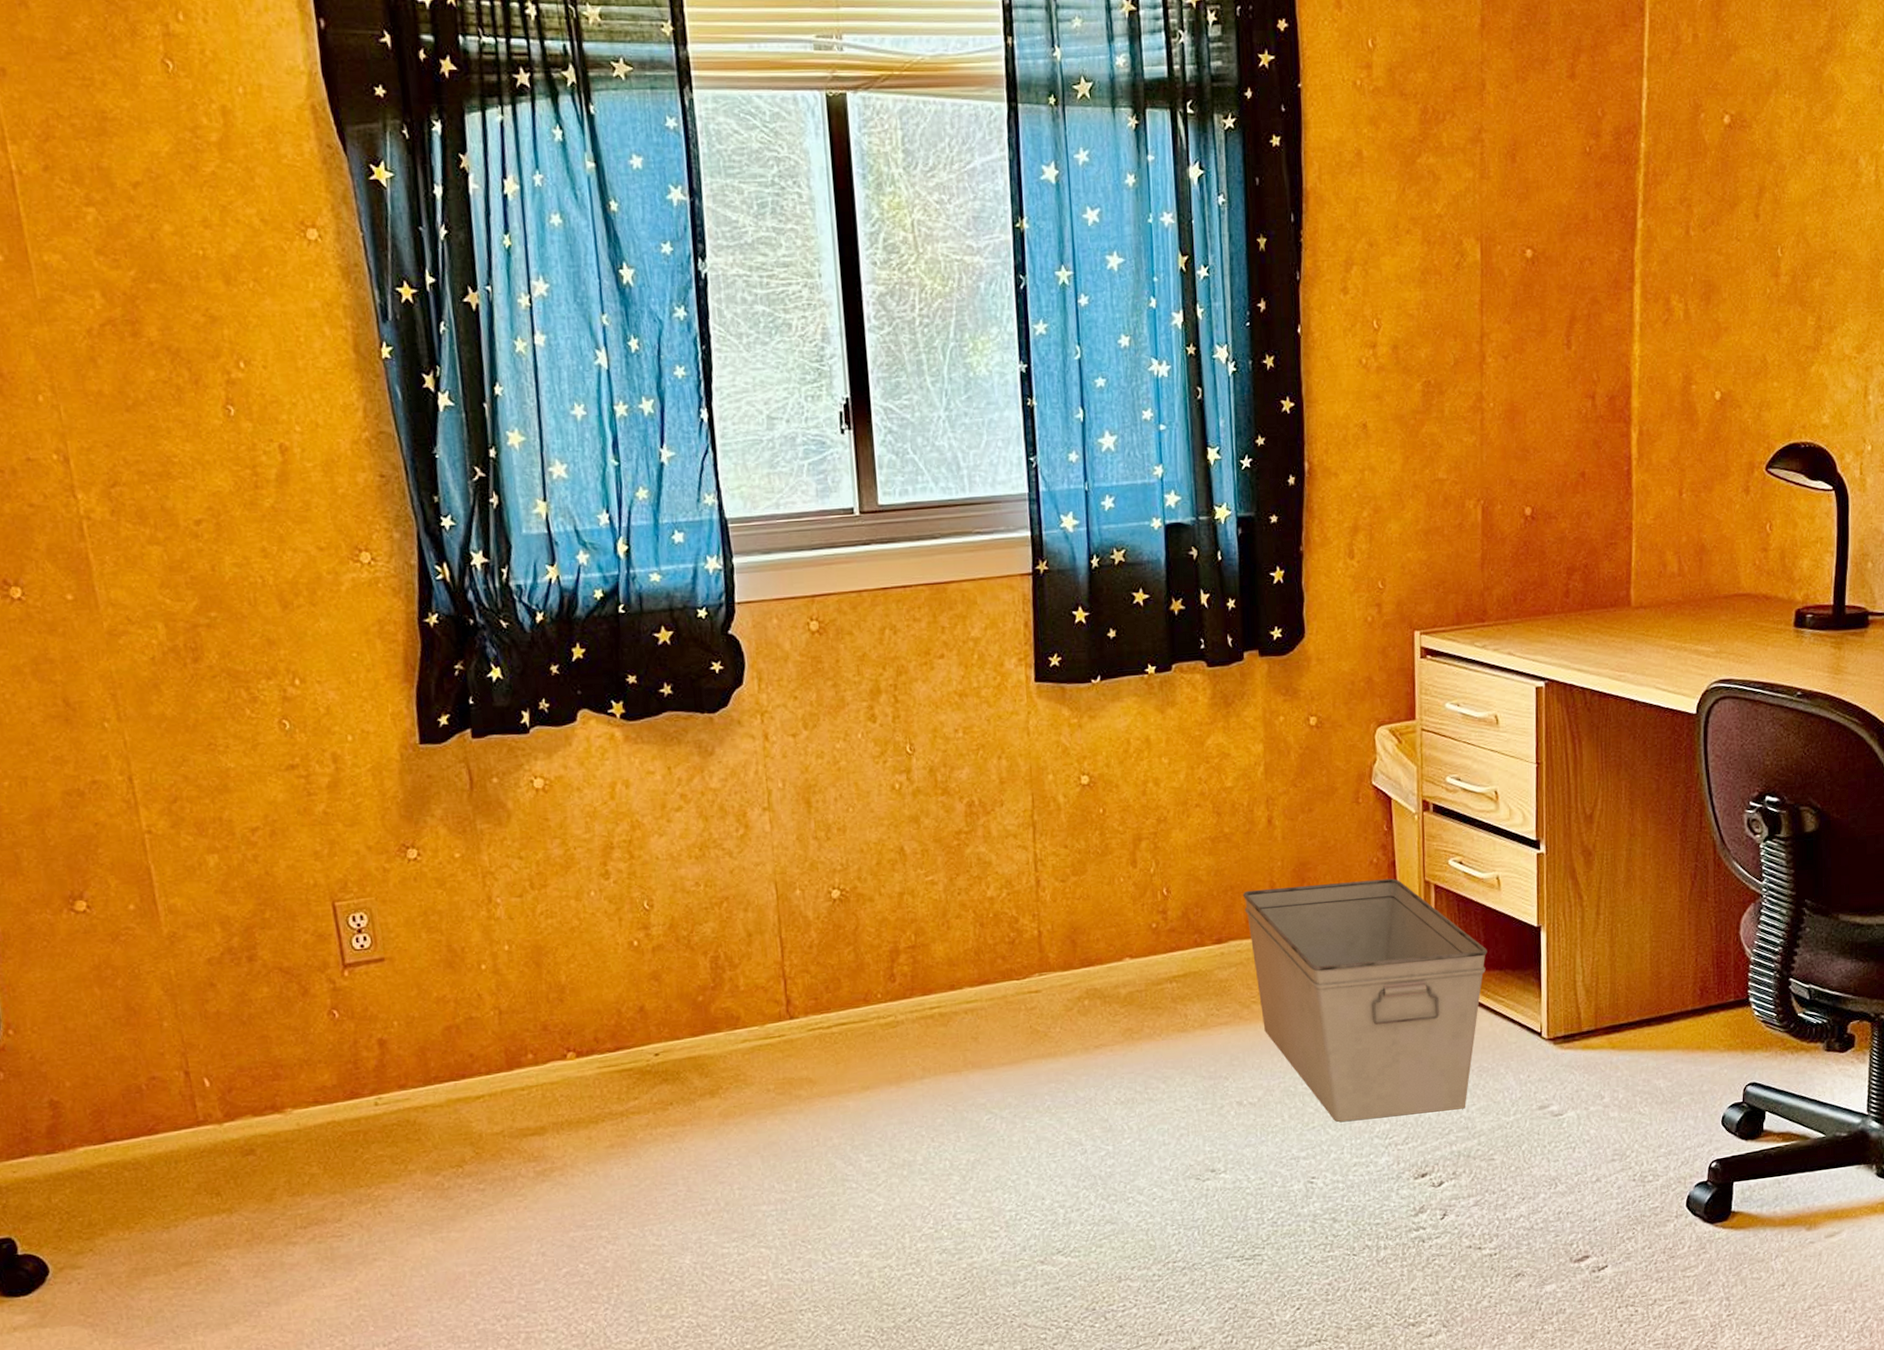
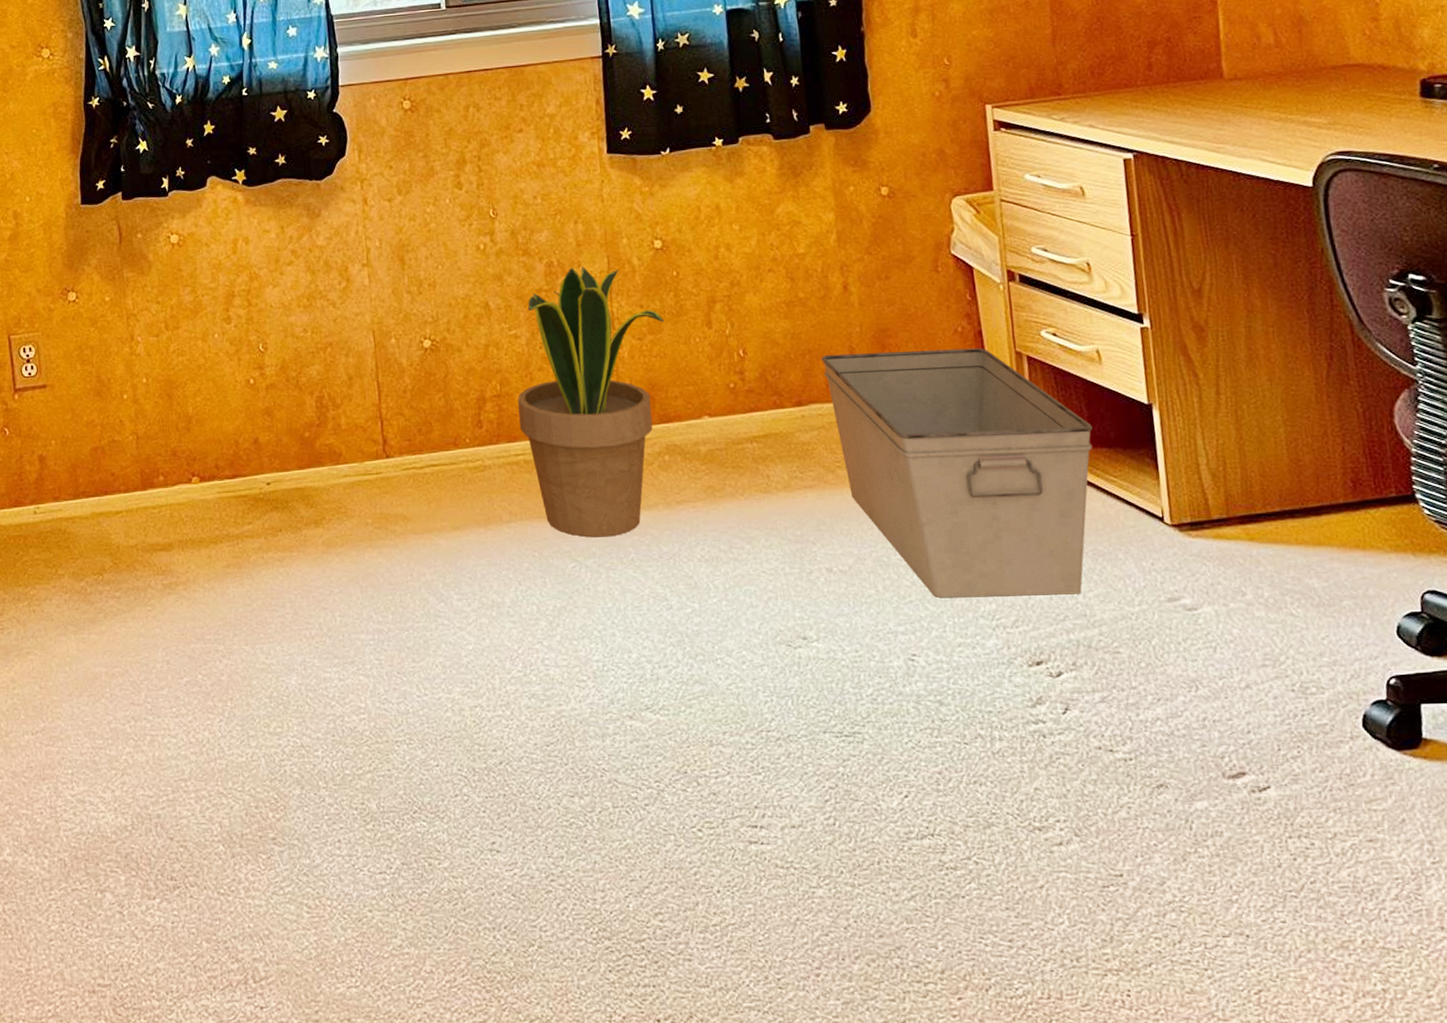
potted plant: none [933,805,1088,1088] -> present [517,266,664,538]

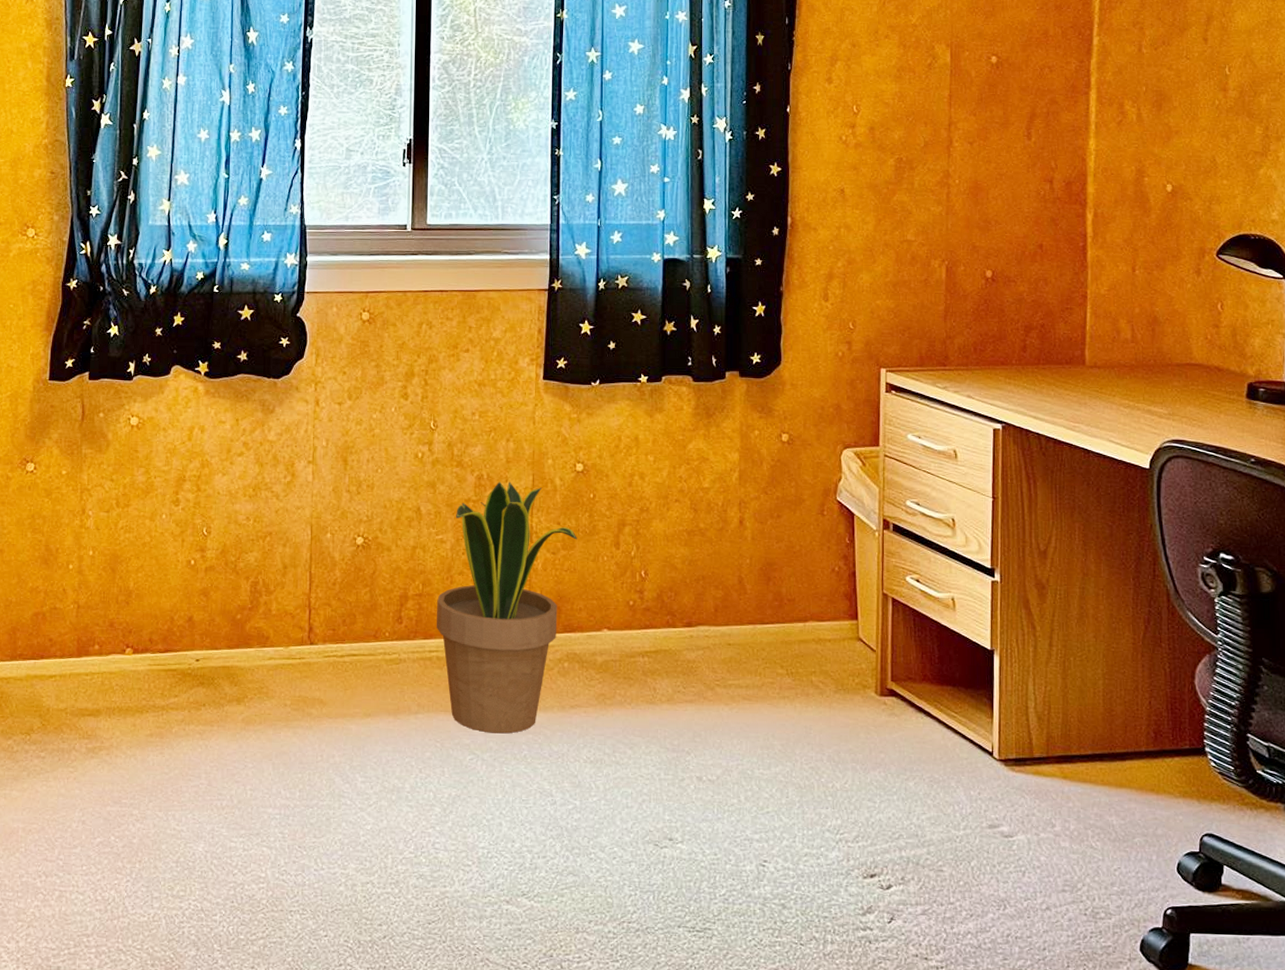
storage bin: present [821,348,1093,598] -> none [713,582,941,816]

